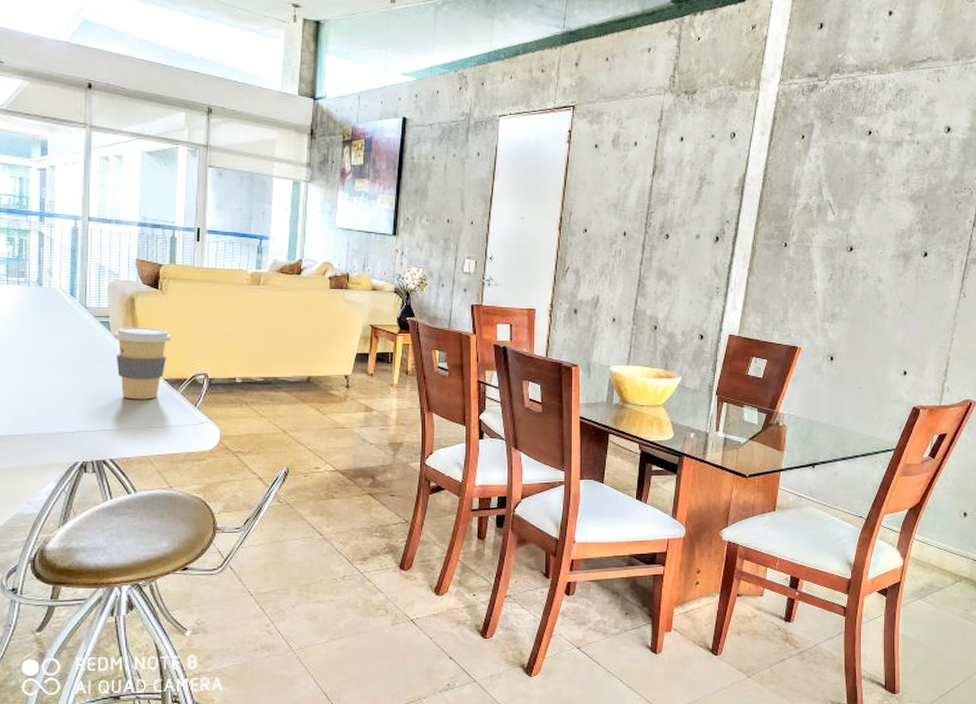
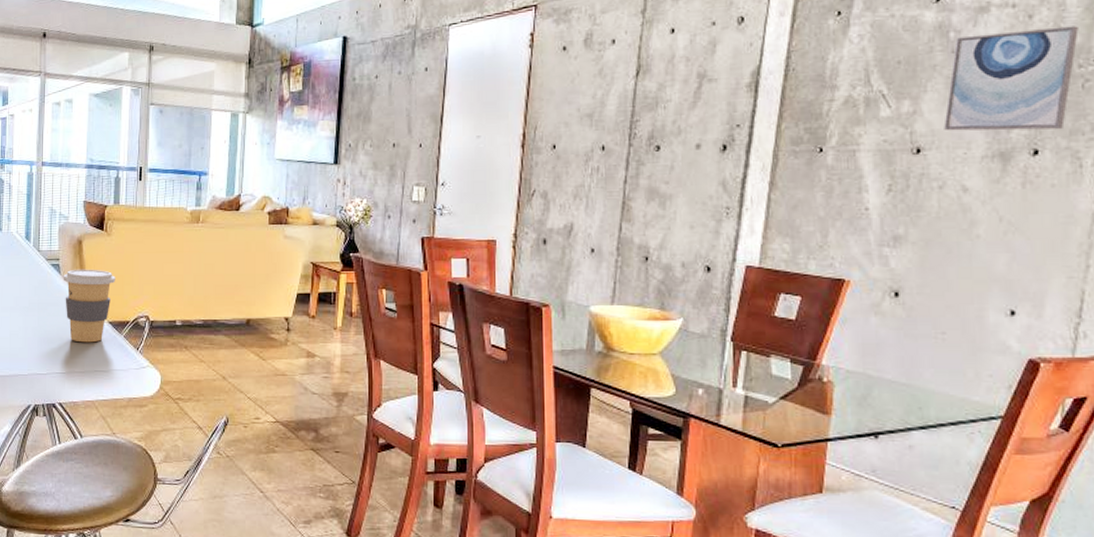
wall art: none [869,162,957,239] -> present [944,26,1079,131]

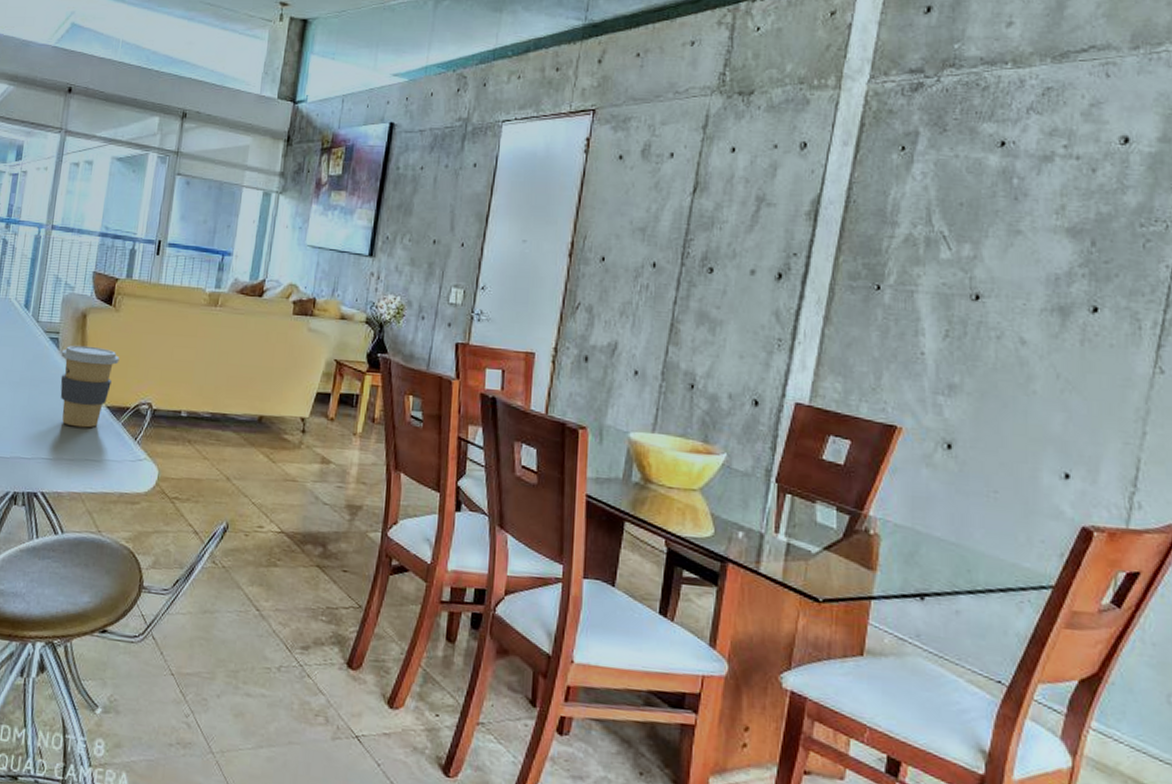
wall art: present [944,26,1079,131] -> none [1004,183,1141,289]

